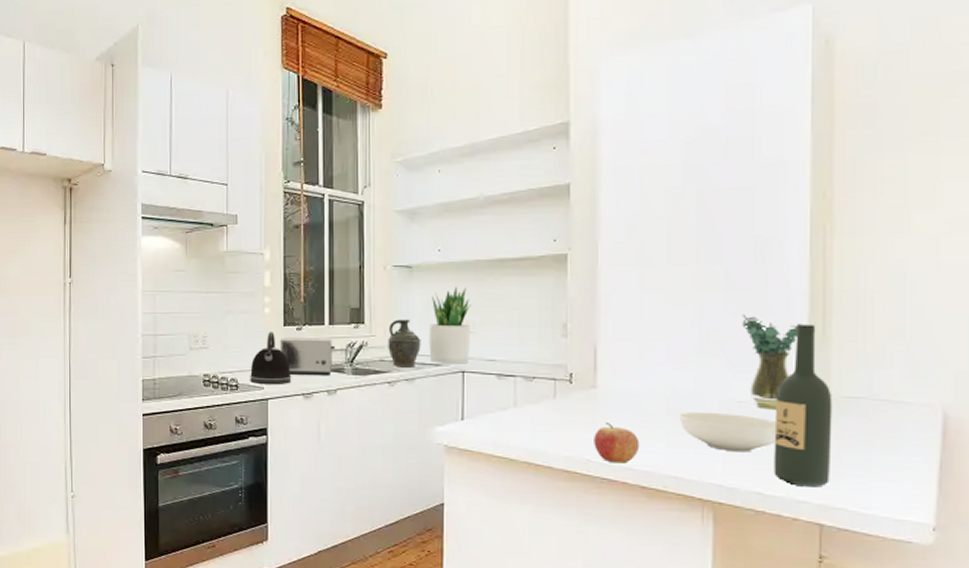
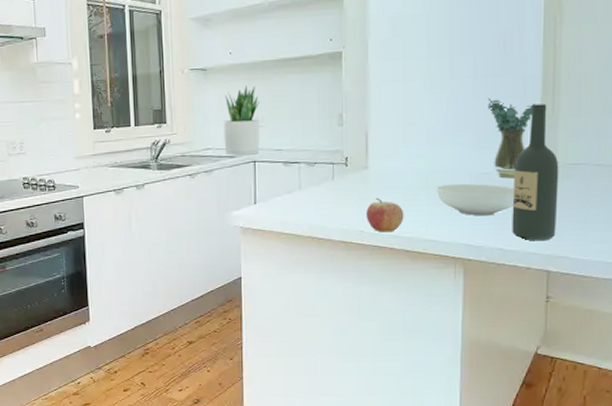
kettle: present [250,331,292,384] -> none [65,134,104,183]
toaster: present [279,336,335,376] -> none [90,138,141,173]
ceramic jug: present [388,319,421,368] -> none [188,117,217,161]

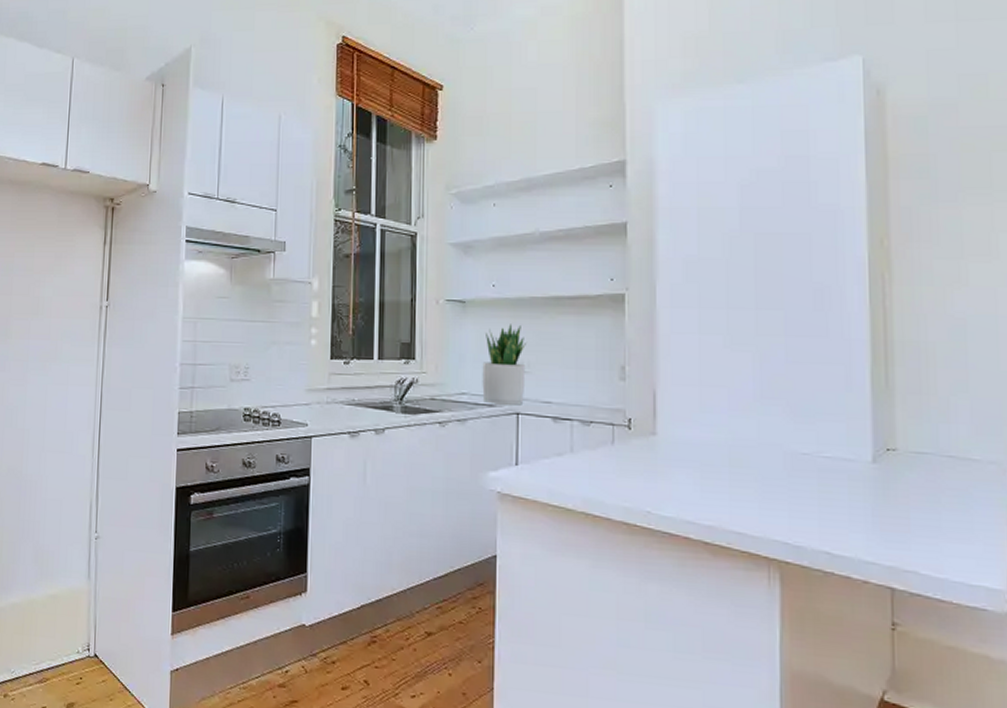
fruit: present [366,197,404,232] -> none [654,471,702,517]
bowl: present [436,183,514,216] -> none [741,462,842,508]
vase: present [487,98,535,179] -> none [803,362,864,464]
wine bottle: present [512,104,559,241] -> none [840,374,900,548]

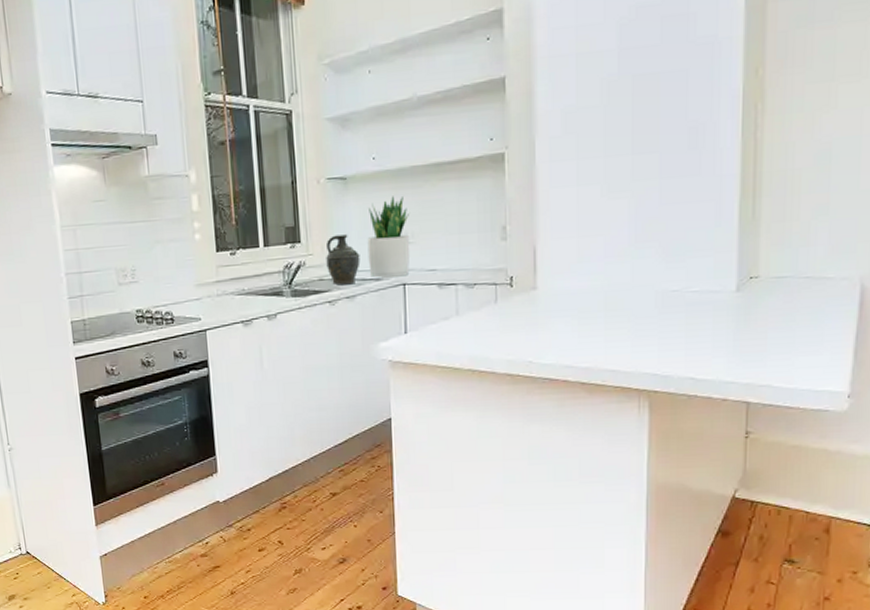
ceramic jug: none [439,356,474,408] -> present [326,234,361,286]

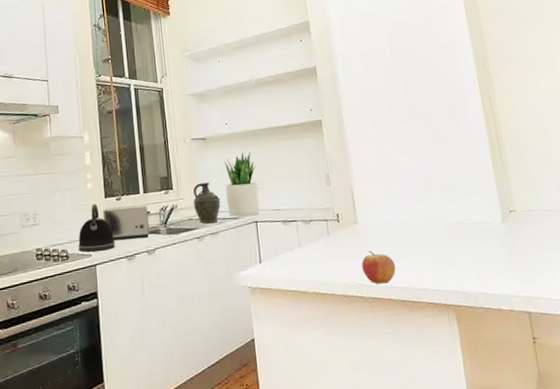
kettle: none [185,258,230,315] -> present [78,203,116,252]
toaster: none [213,260,272,302] -> present [102,204,150,240]
fruit: none [535,322,579,363] -> present [361,250,396,284]

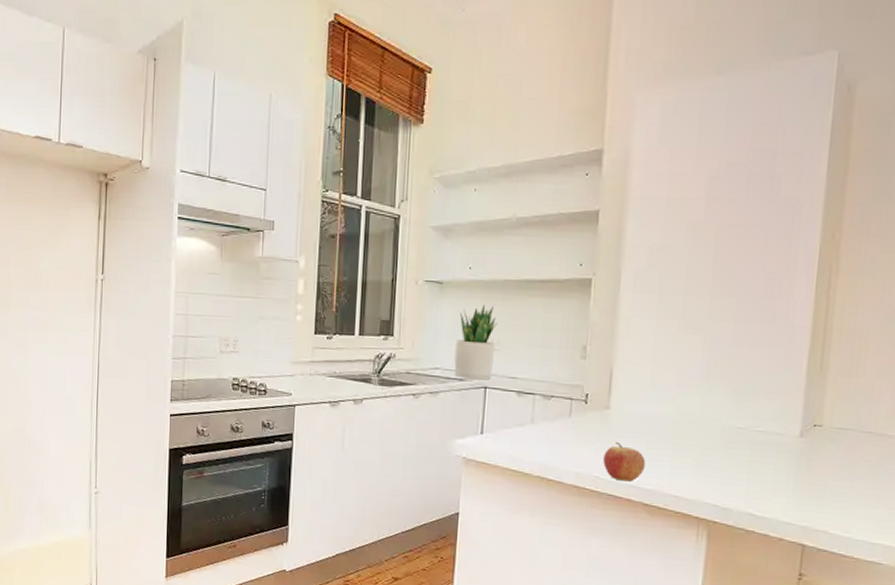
kettle: present [78,203,116,252] -> none [279,338,320,392]
toaster: present [102,204,150,240] -> none [309,344,364,386]
ceramic jug: present [193,182,221,224] -> none [415,333,447,381]

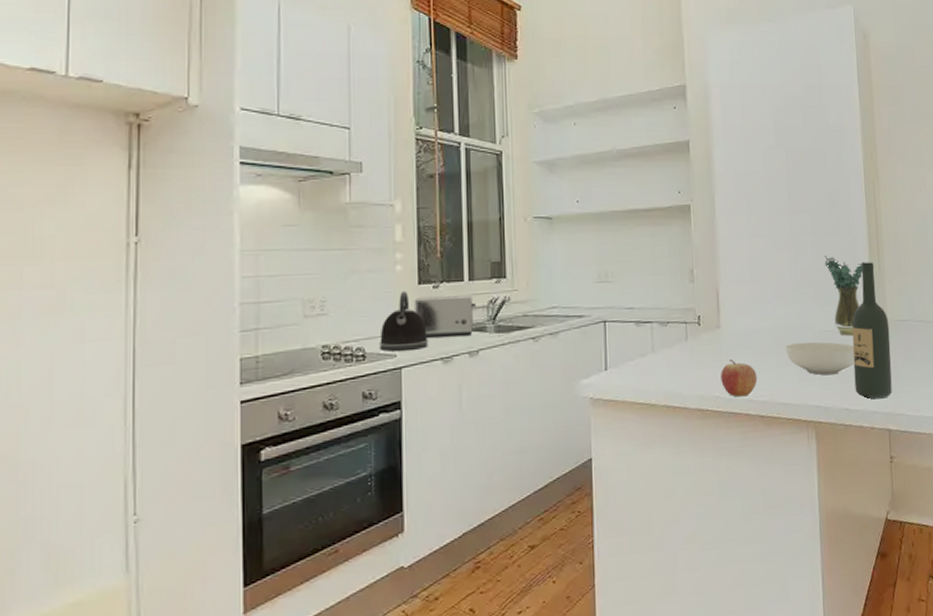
kettle: none [279,338,320,392] -> present [380,290,429,352]
toaster: none [309,344,364,386] -> present [413,294,476,338]
planter: present [454,305,497,380] -> none [571,237,611,315]
bowl: none [683,435,771,476] -> present [785,341,855,376]
vase: none [748,346,802,437] -> present [824,256,864,336]
wine bottle: none [765,358,824,511] -> present [852,262,892,399]

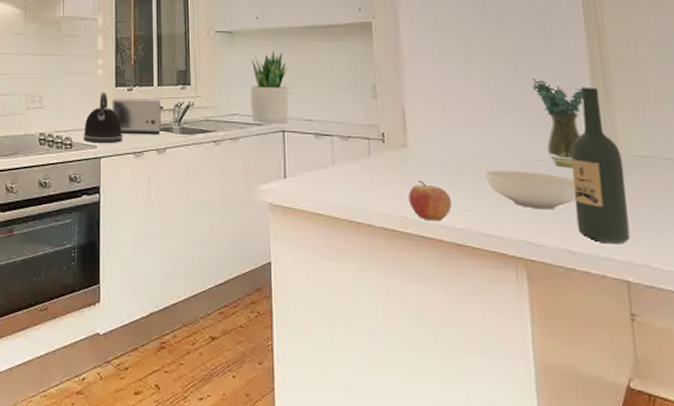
planter: none [571,237,611,315] -> present [250,51,289,124]

